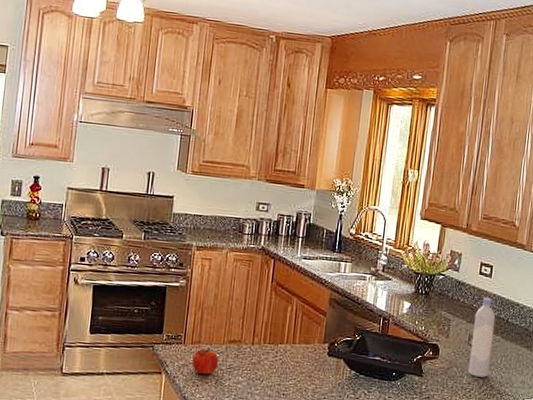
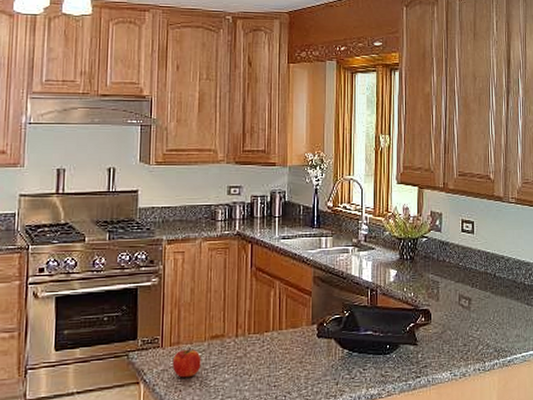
bottle: present [468,297,496,378] -> none [462,254,483,337]

